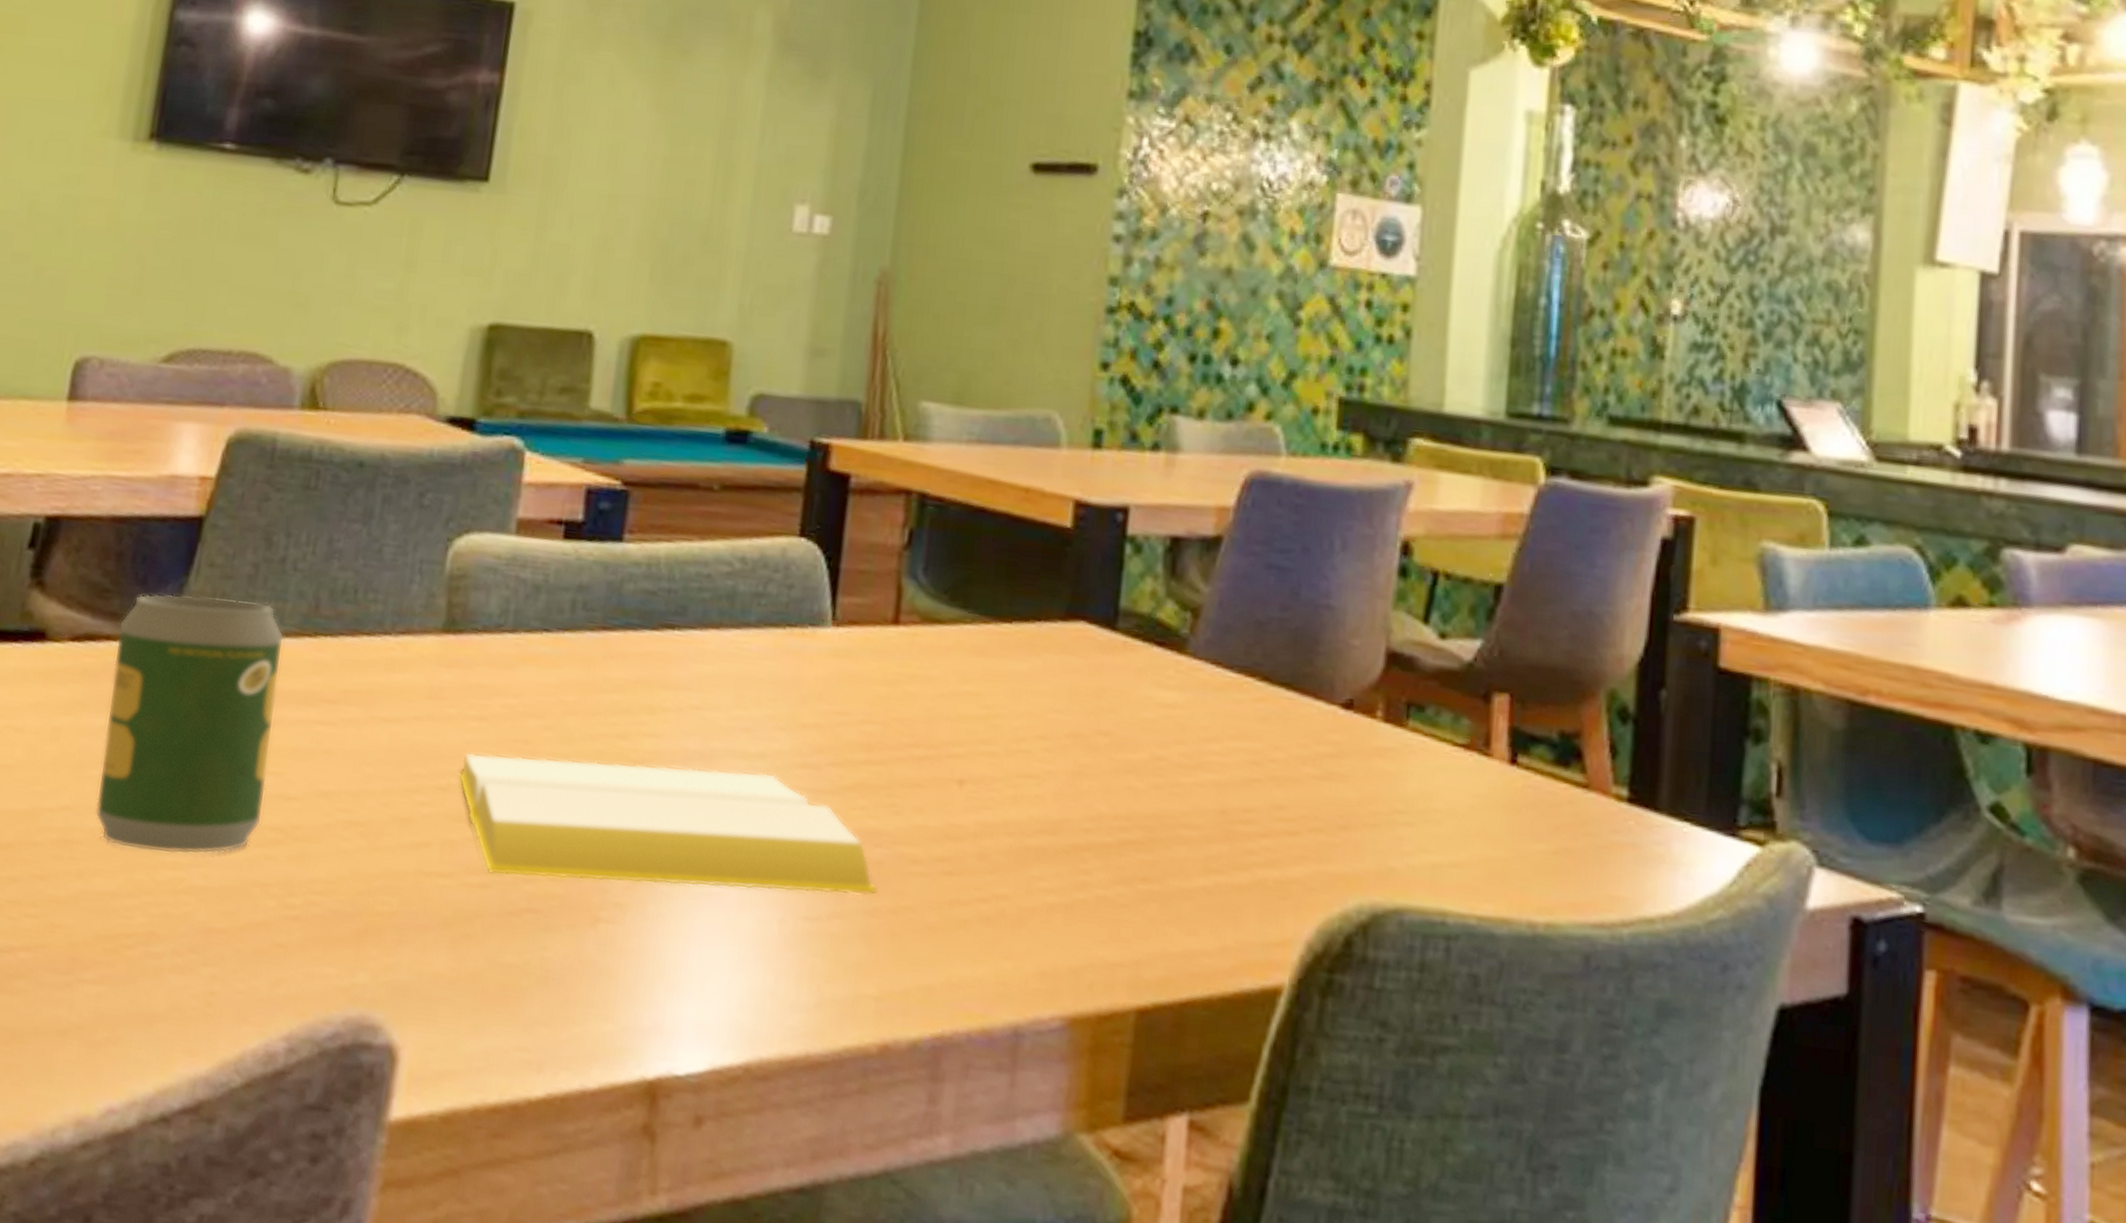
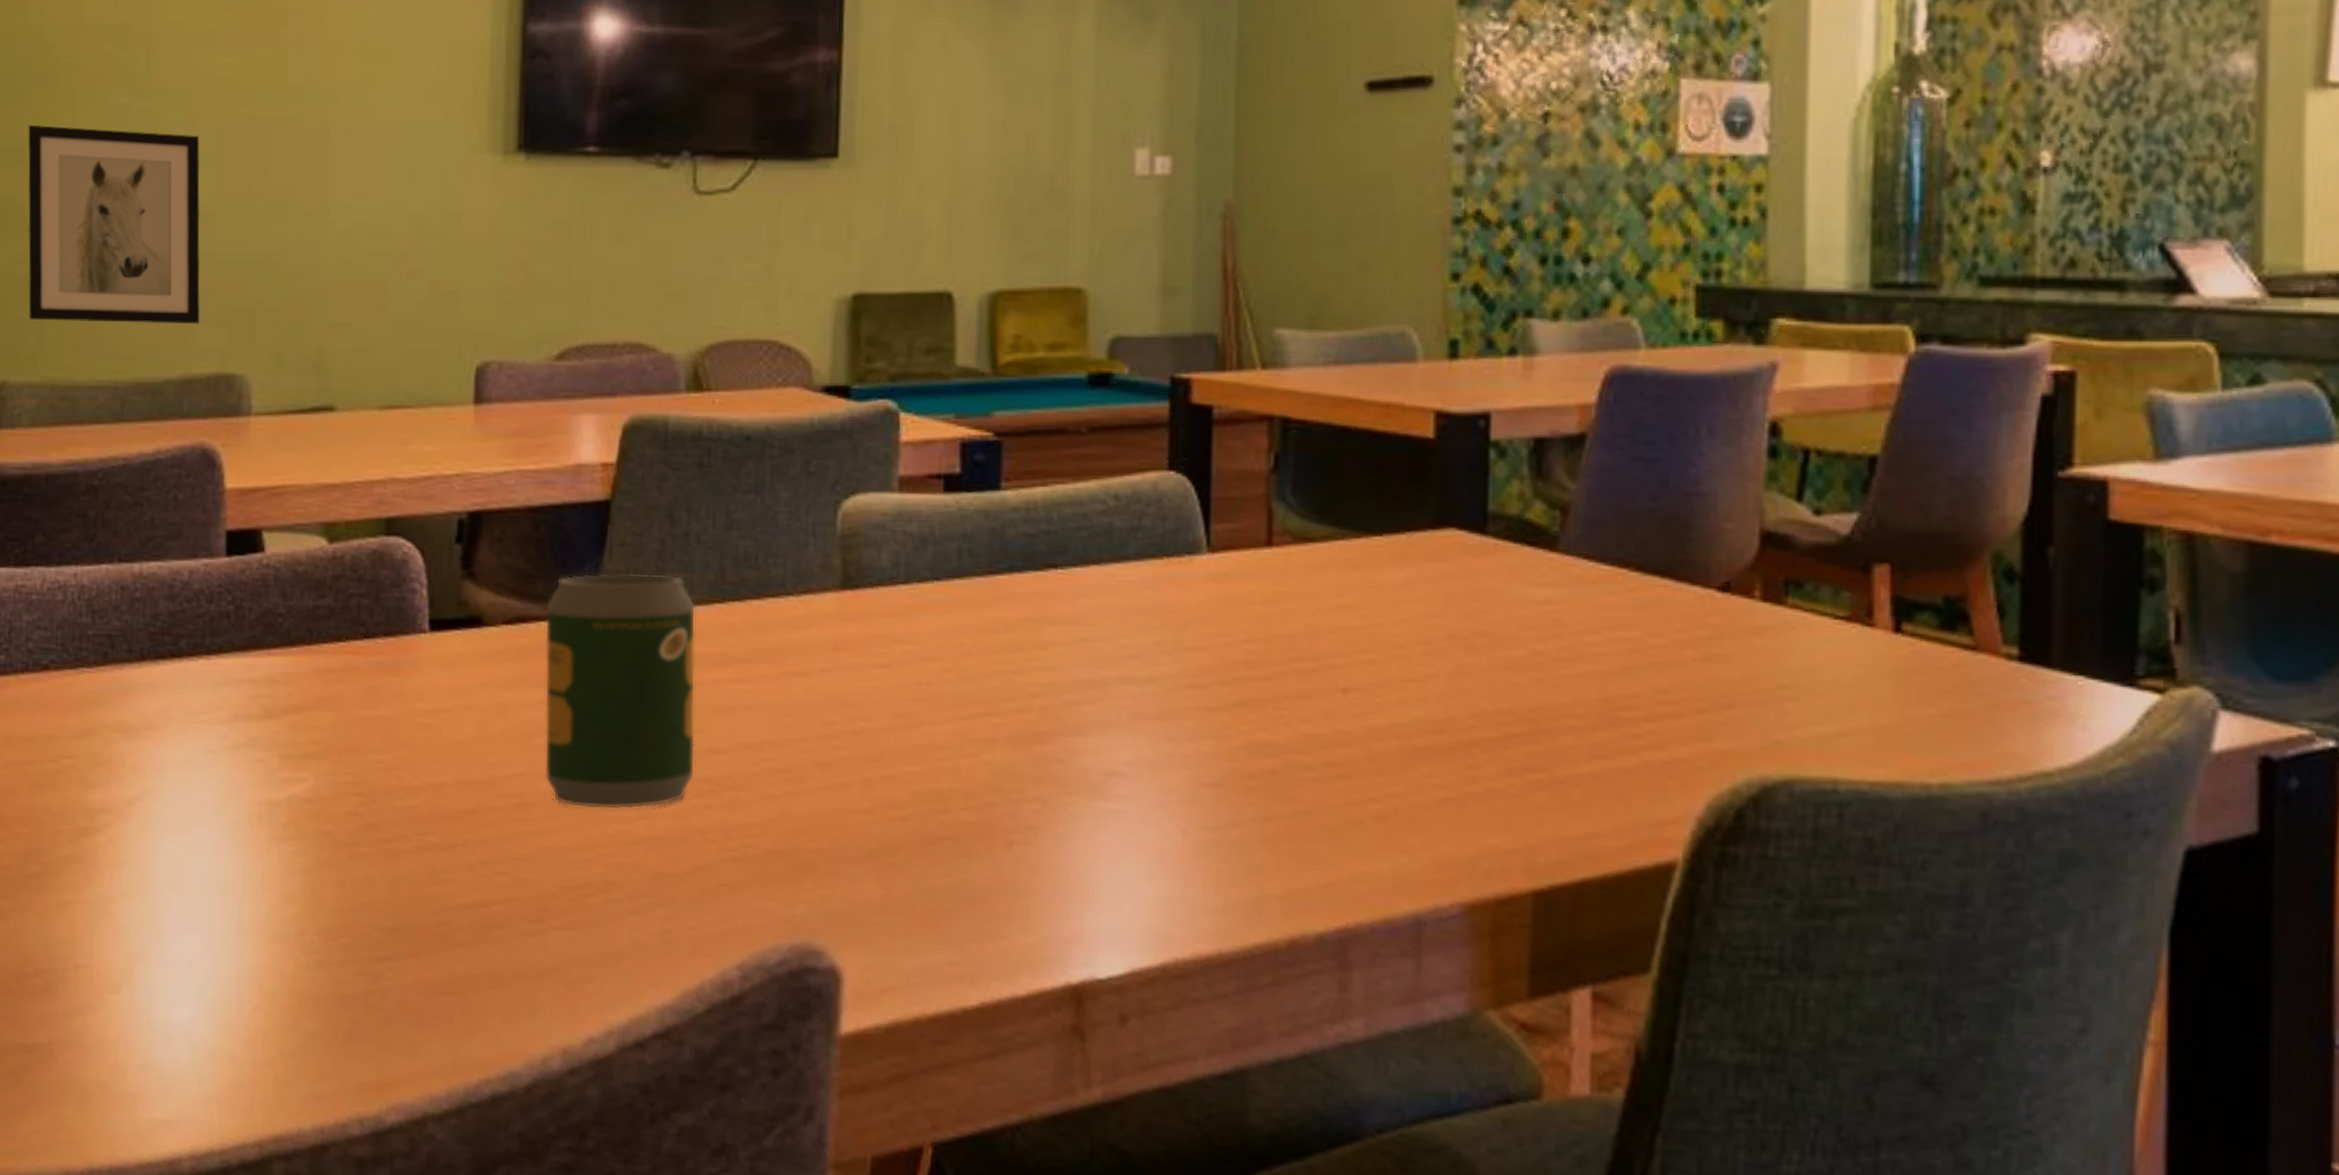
notepad: present [458,753,879,897] -> none [869,695,1274,809]

